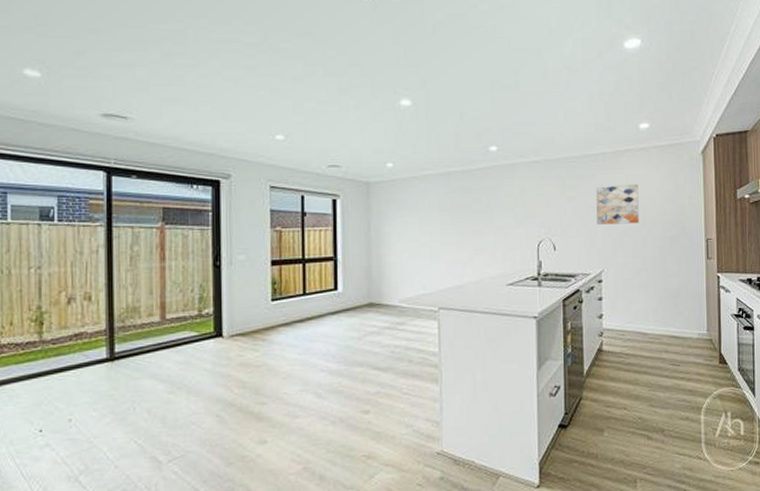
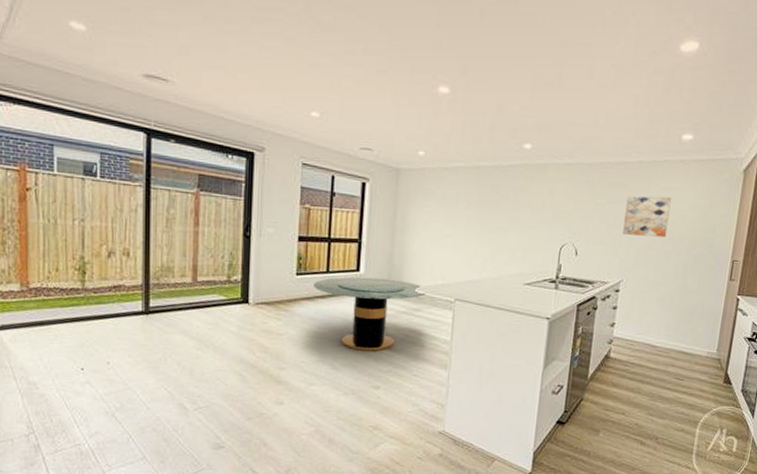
dining table: none [291,294,408,374] -> present [314,277,426,352]

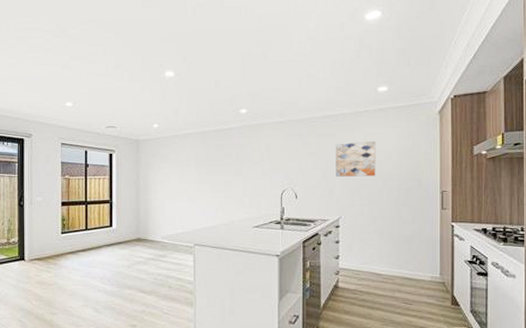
dining table: present [314,277,426,352] -> none [76,231,169,294]

